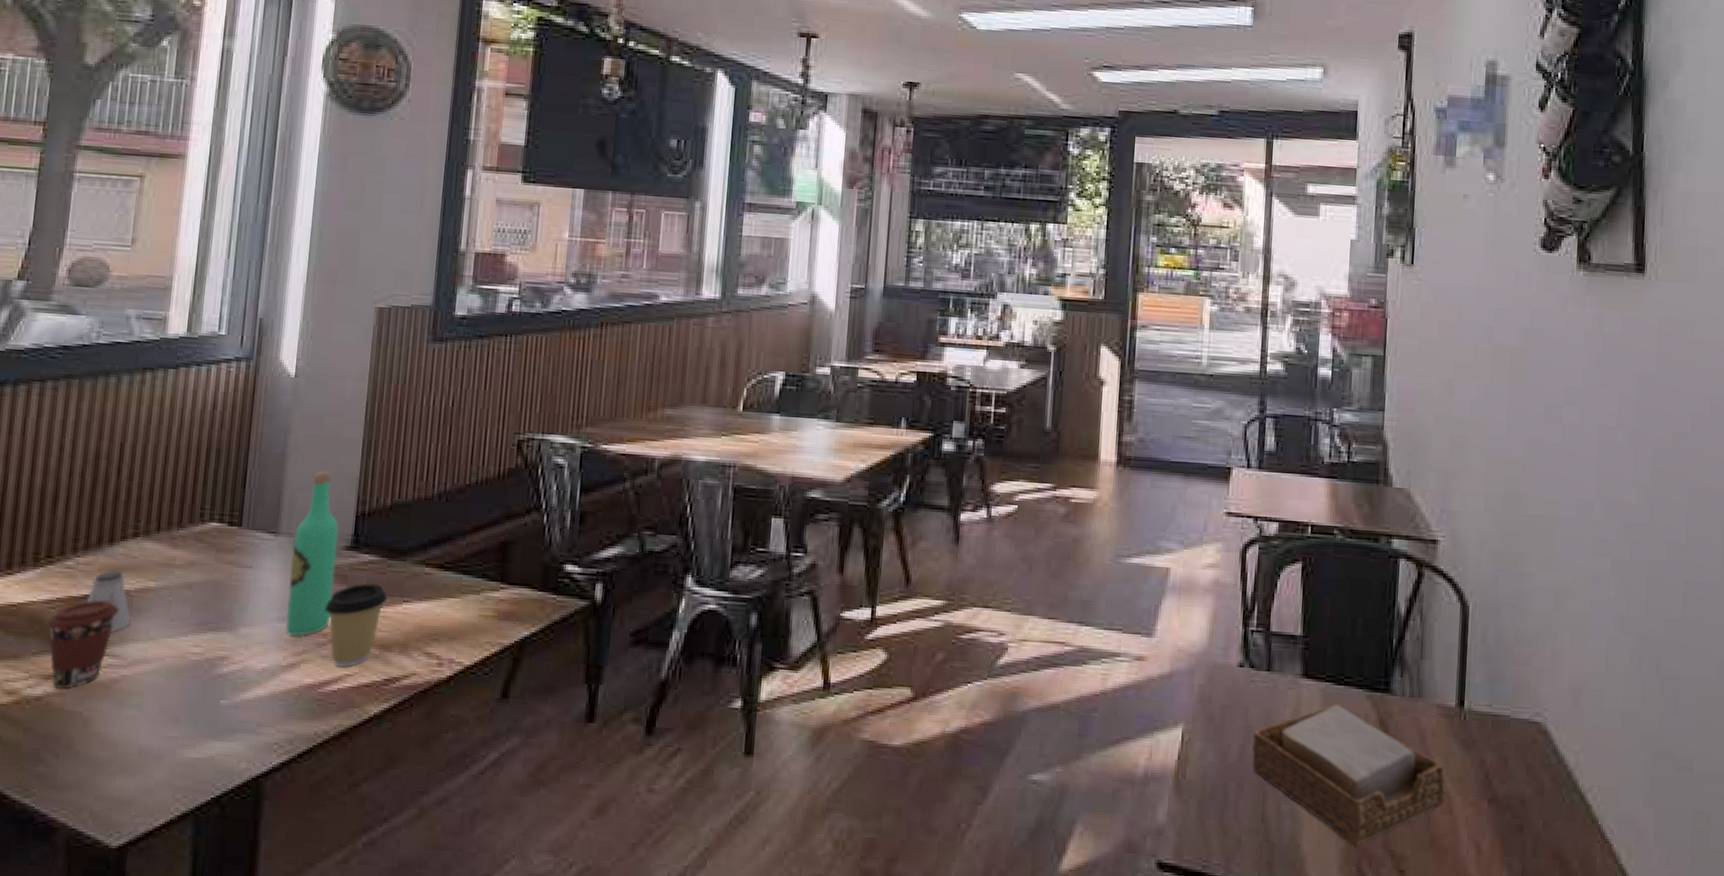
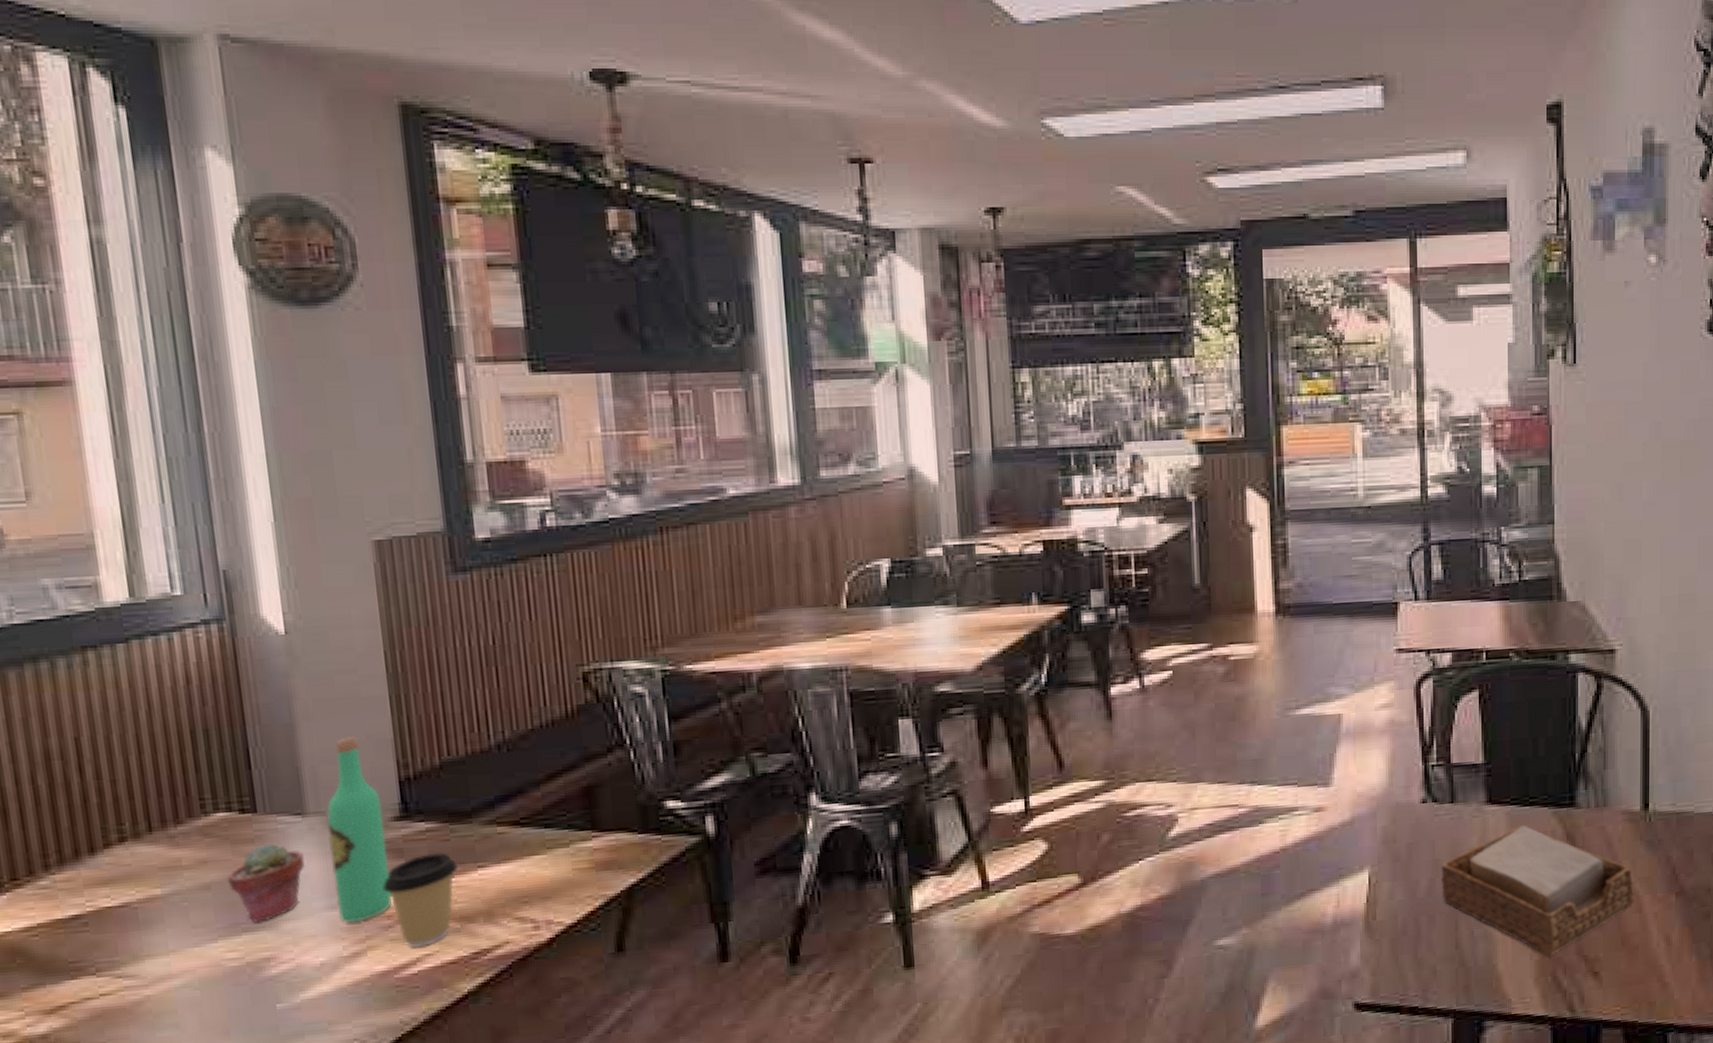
coffee cup: present [46,600,119,689] -> none [31,917,123,1023]
saltshaker: present [86,571,131,633] -> none [76,883,142,952]
potted succulent: none [206,555,270,624] -> present [227,843,305,923]

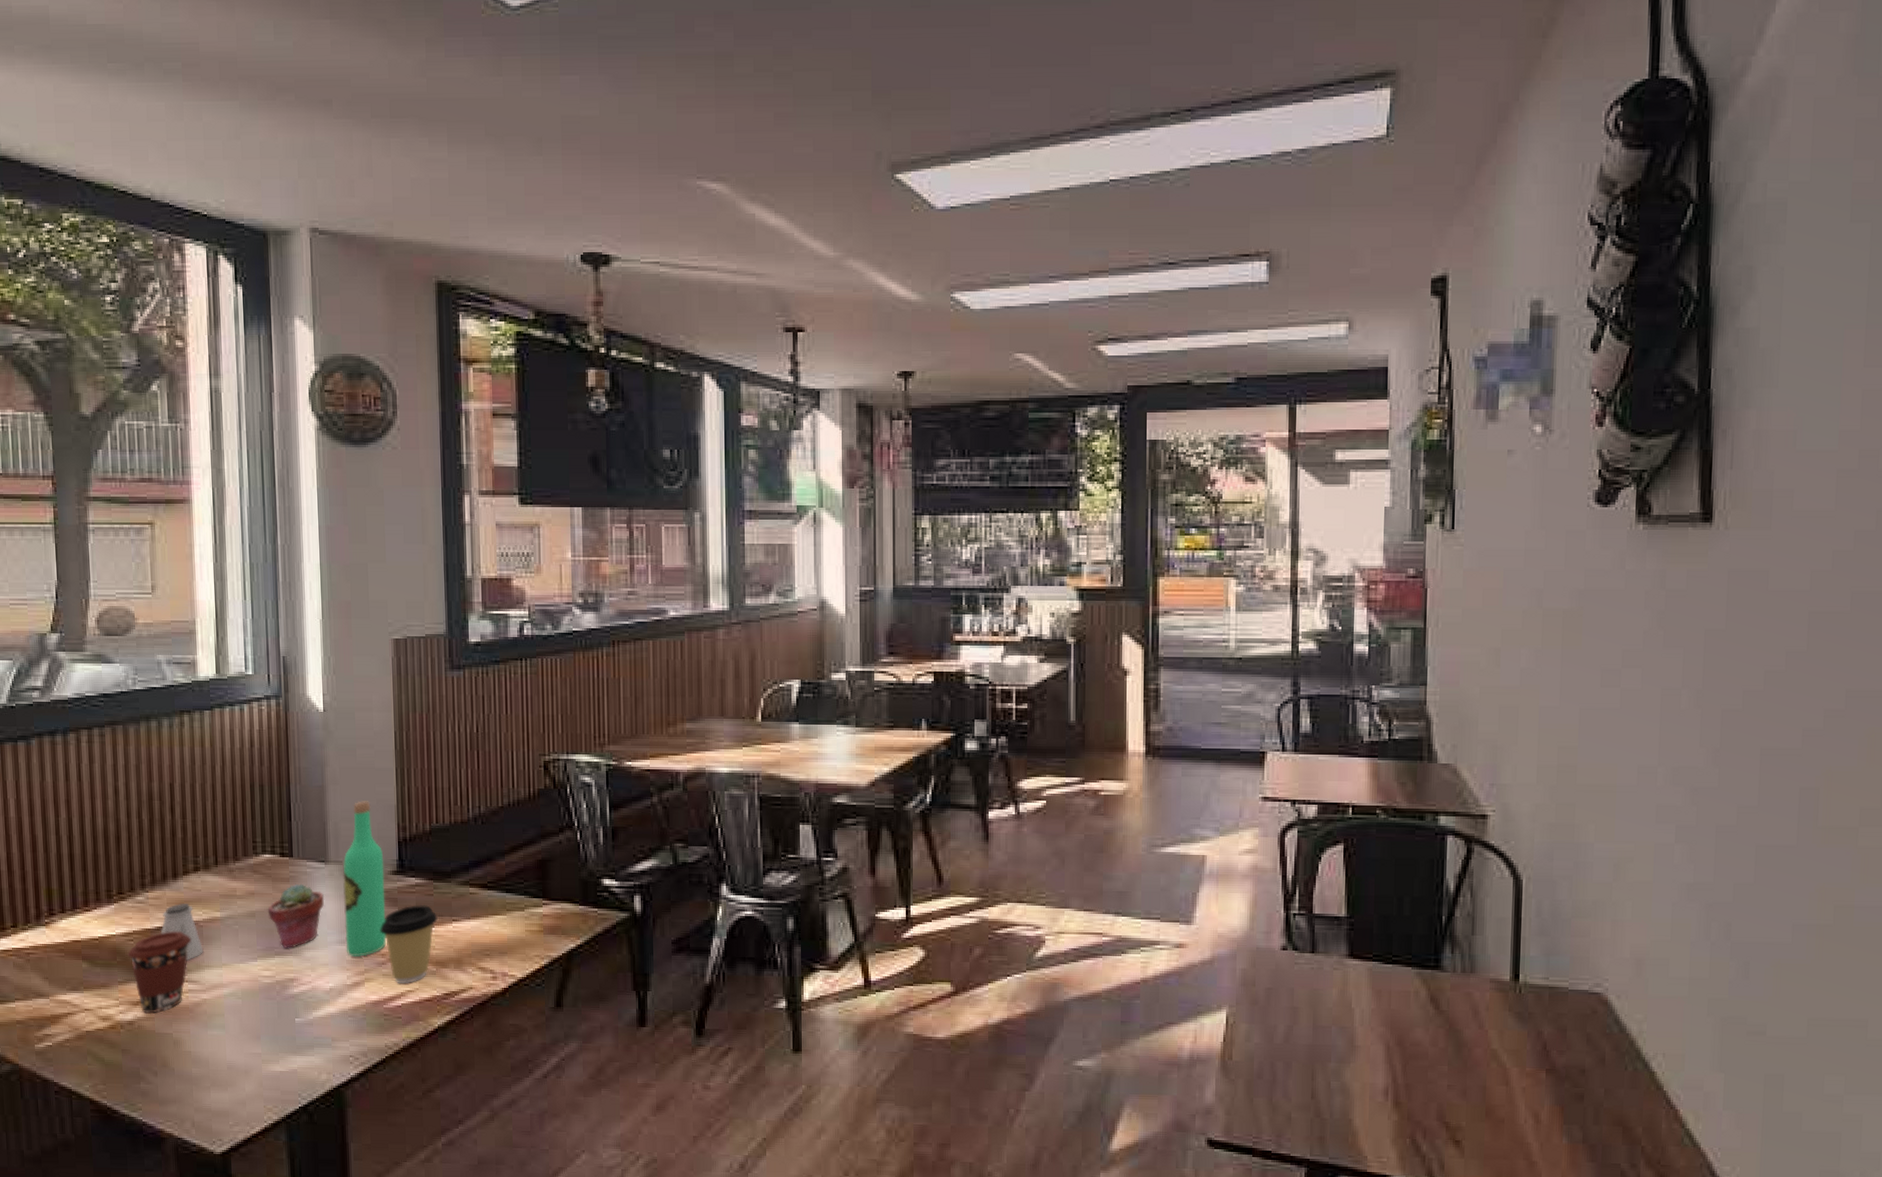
coffee cup: none [31,917,123,1023] -> present [127,931,191,1014]
saltshaker: none [76,883,142,952] -> present [160,903,204,960]
napkin holder: present [1440,824,1634,956] -> none [1298,982,1501,1118]

